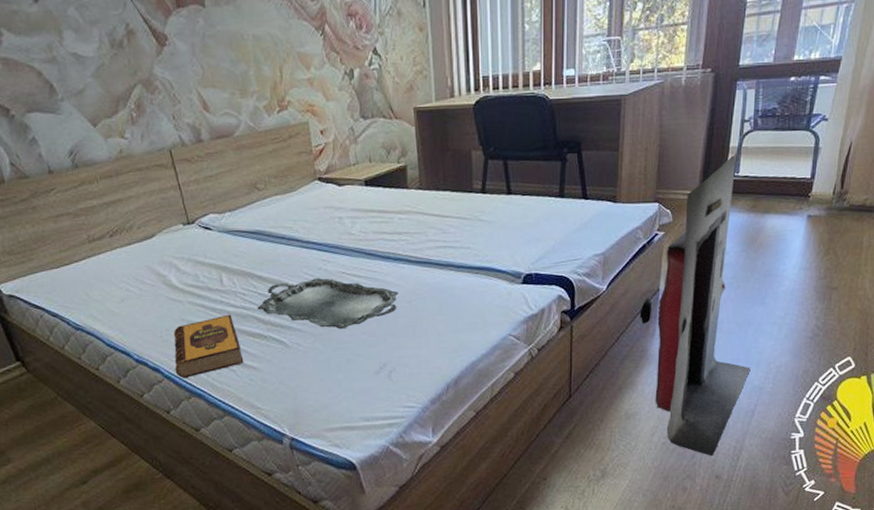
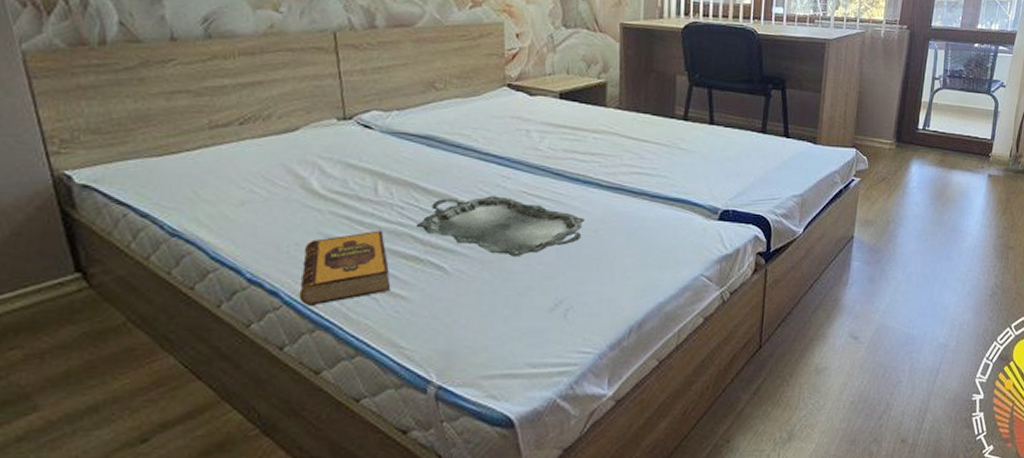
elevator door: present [639,153,751,456] -> none [834,108,936,418]

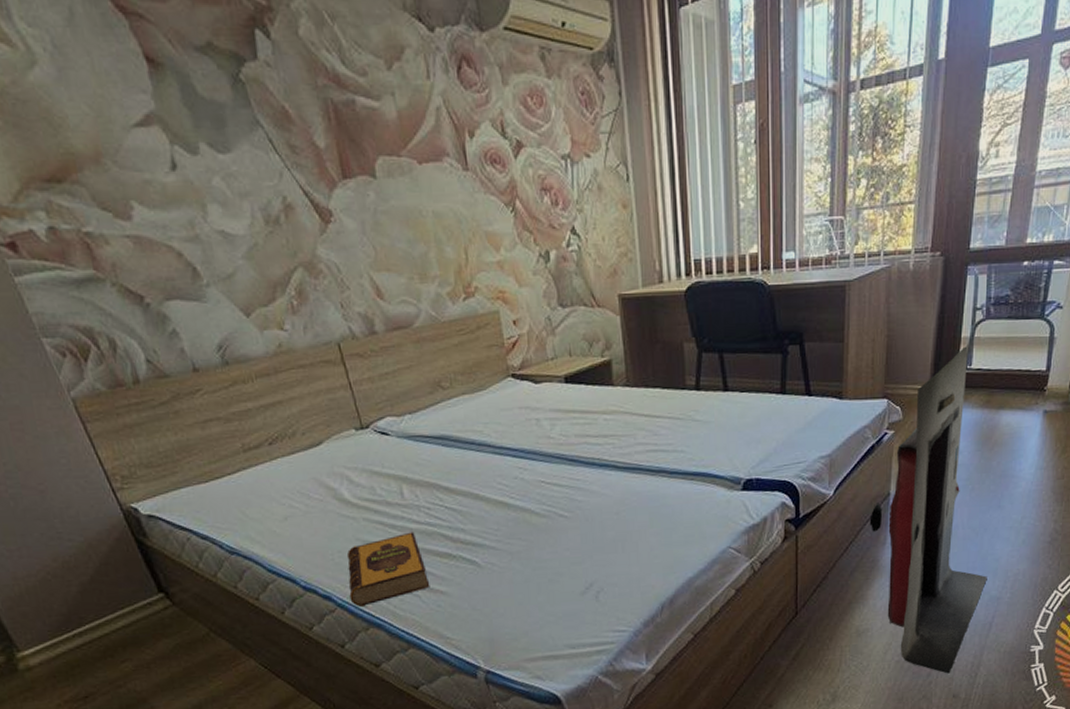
serving tray: present [416,196,584,258] -> none [444,488,605,546]
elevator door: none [834,108,936,418] -> present [869,344,987,674]

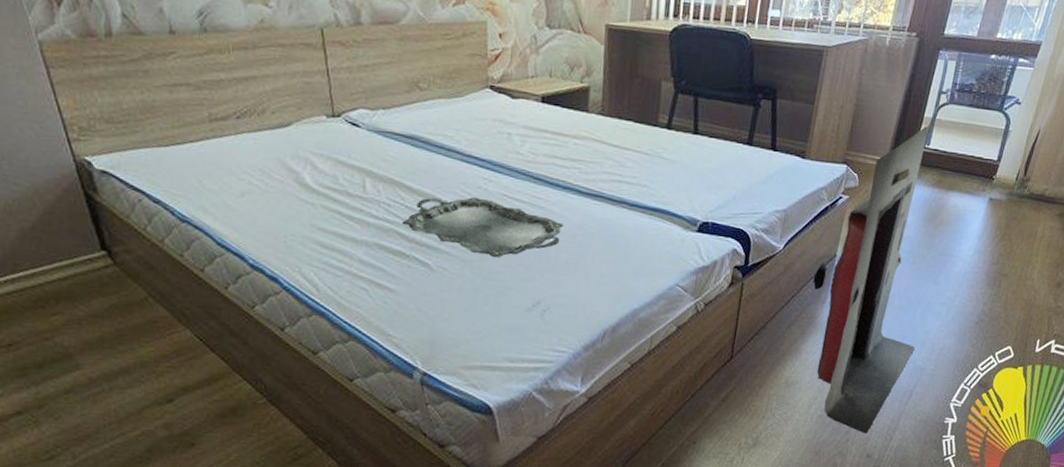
hardback book: present [346,531,430,608] -> none [296,225,379,294]
serving tray: none [444,488,605,546] -> present [402,197,563,258]

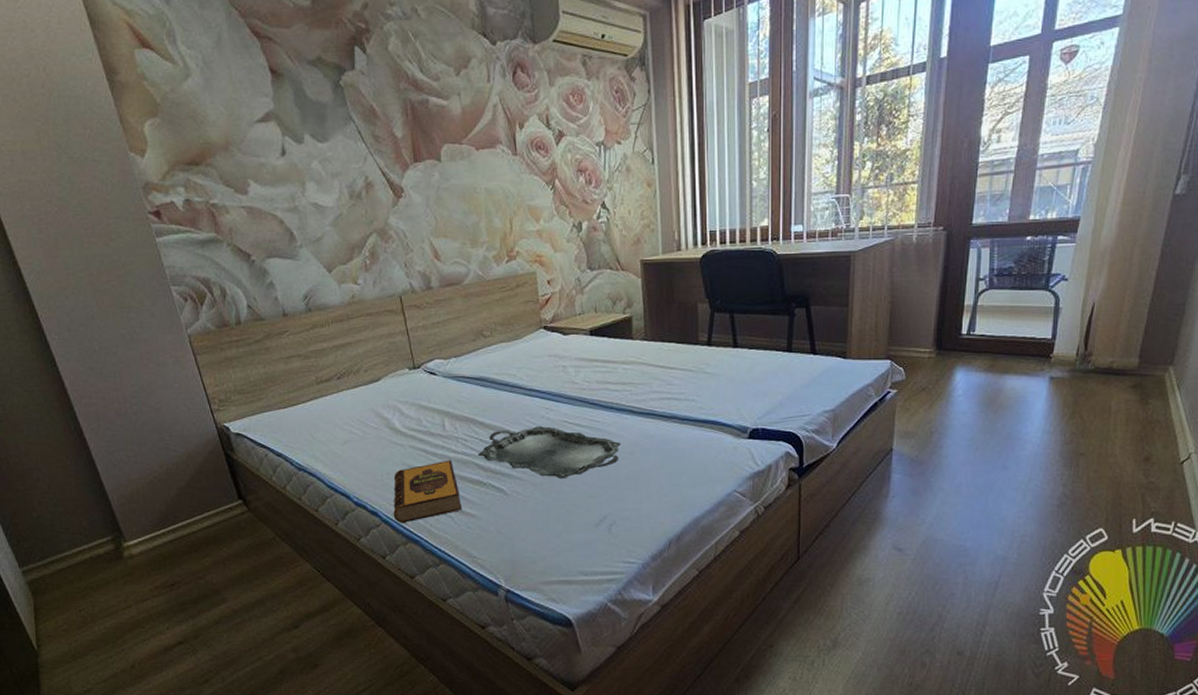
hardback book: none [296,225,379,294] -> present [393,460,462,524]
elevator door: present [813,125,931,434] -> none [872,312,993,630]

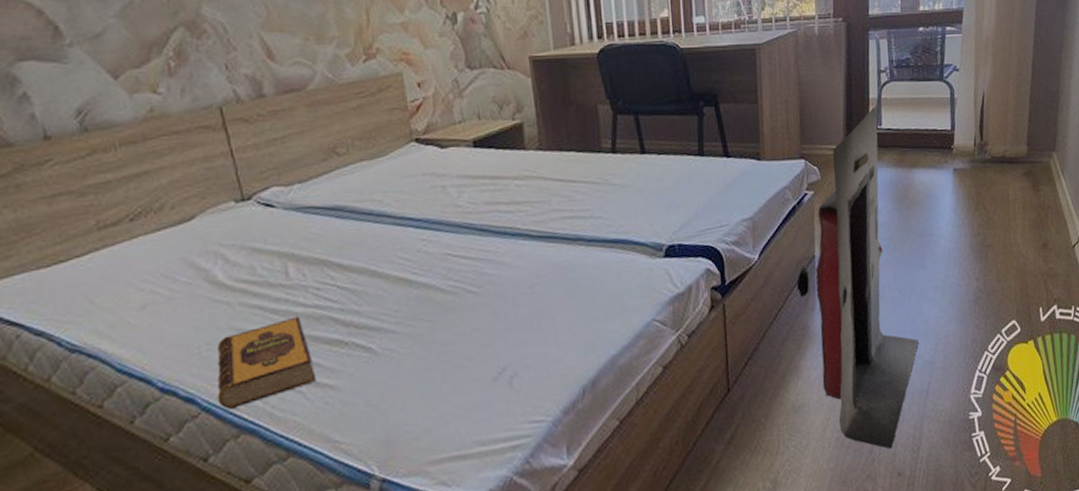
serving tray: present [478,426,621,479] -> none [335,262,518,327]
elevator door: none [872,312,993,630] -> present [796,105,919,449]

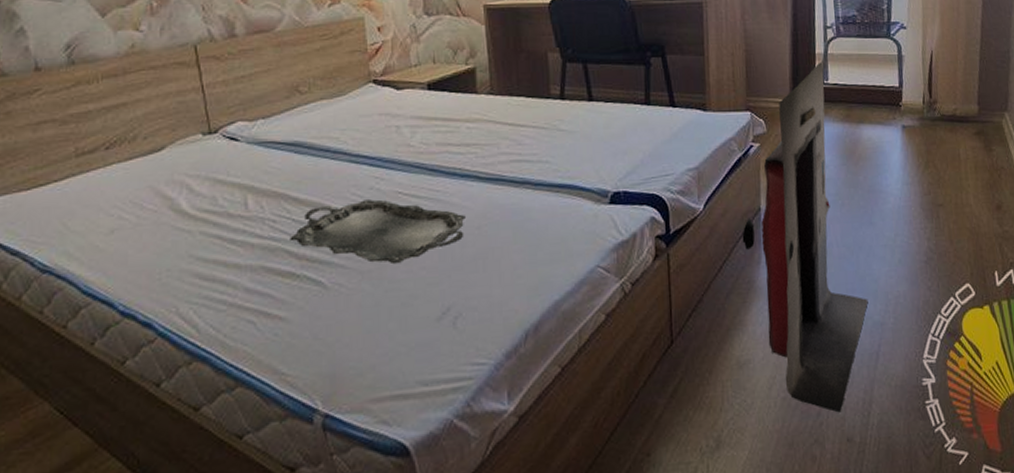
hardback book: present [216,316,317,411] -> none [174,247,268,337]
serving tray: none [335,262,518,327] -> present [290,199,465,265]

